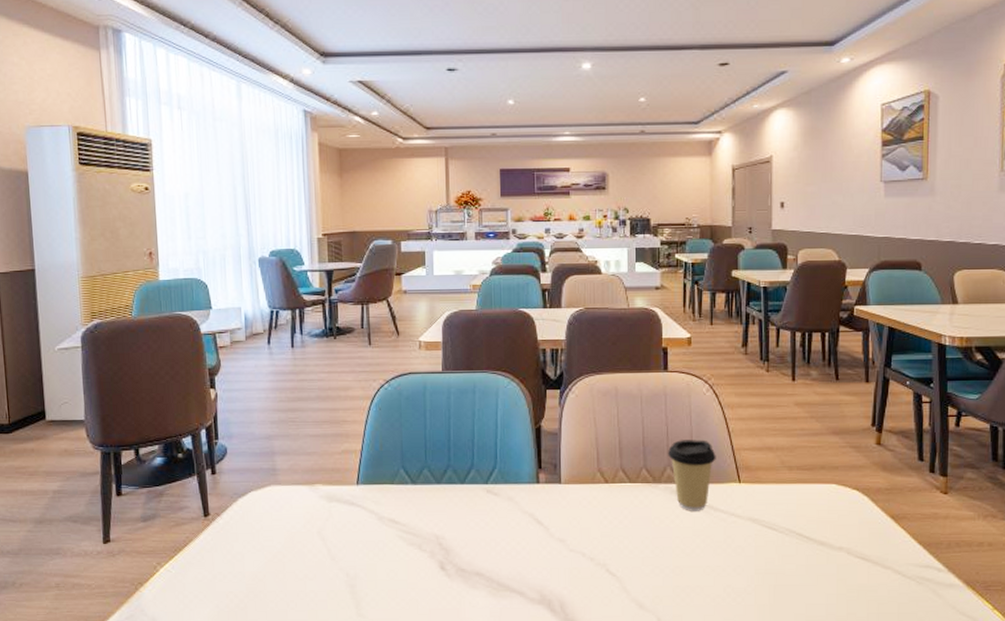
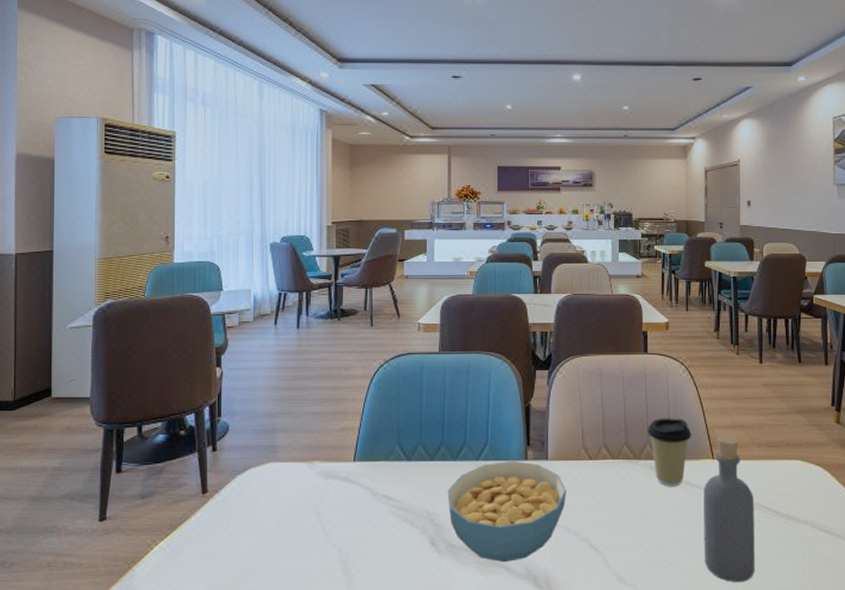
cereal bowl: none [455,484,581,588] -> present [447,460,566,563]
bottle: none [729,457,784,609] -> present [704,434,755,582]

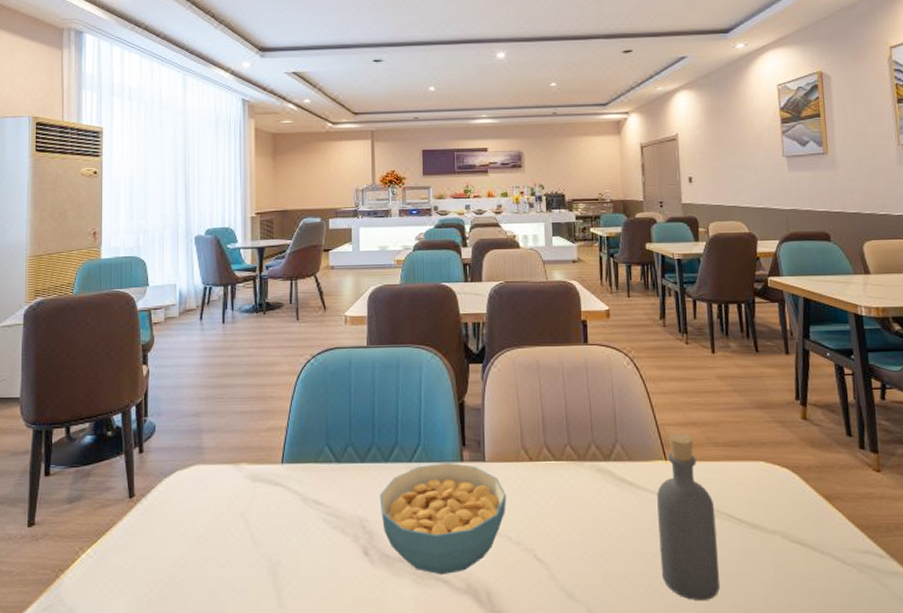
coffee cup: present [646,418,692,487] -> none [591,415,641,491]

